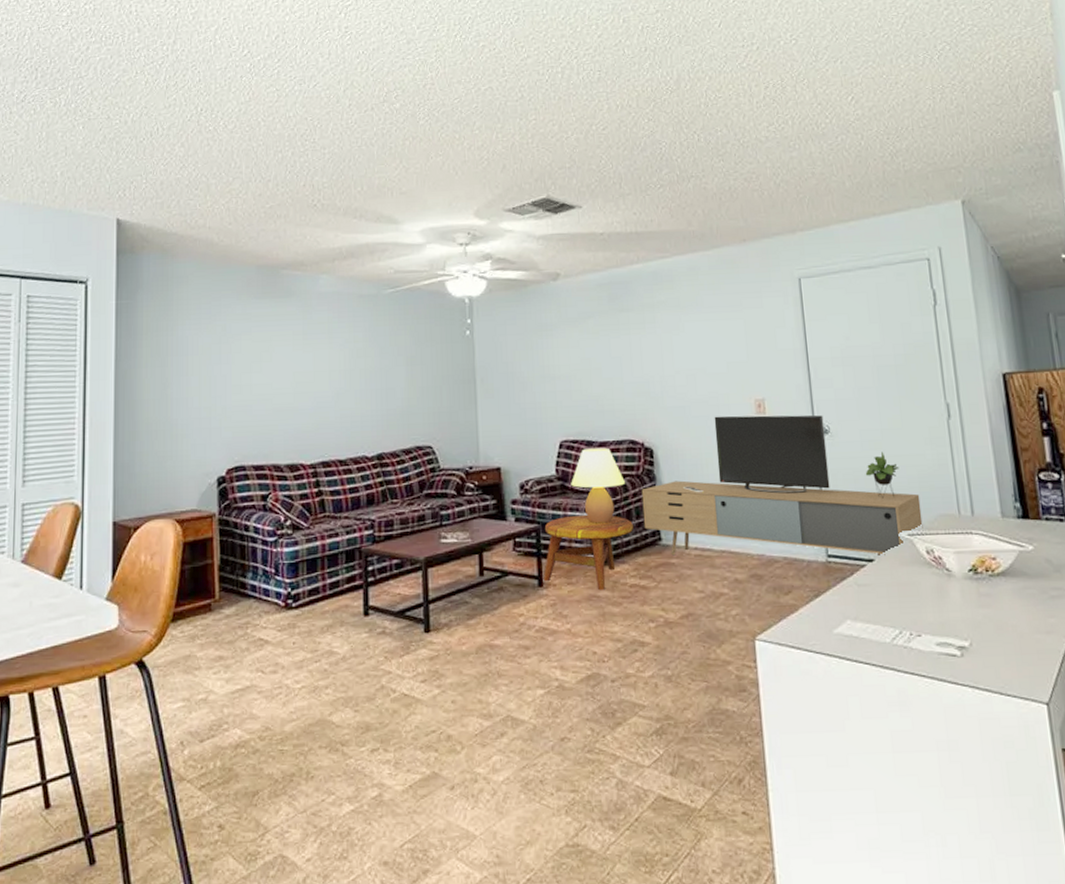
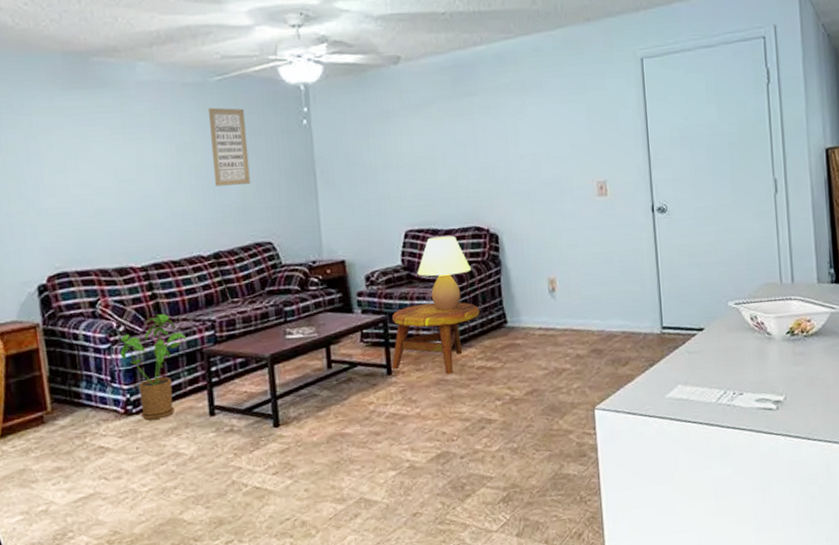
house plant: none [285,511,349,617] -> present [120,314,189,421]
wall art: none [380,317,415,391] -> present [207,107,251,186]
media console: present [641,415,923,556] -> none [487,195,749,337]

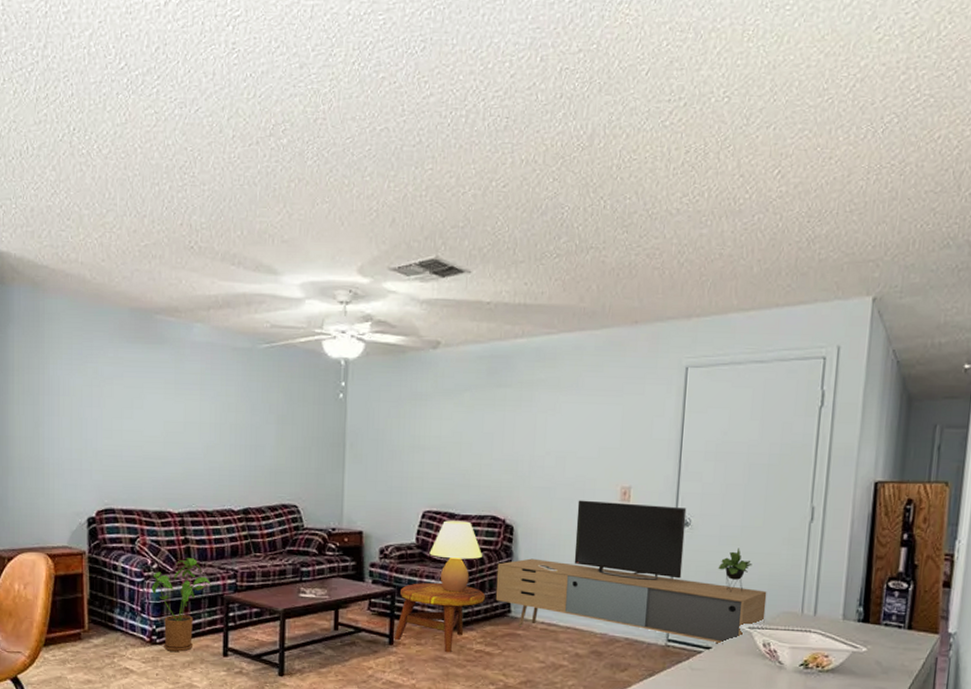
wall art: present [207,107,251,186] -> none [251,373,286,448]
media console: none [487,195,749,337] -> present [495,500,767,645]

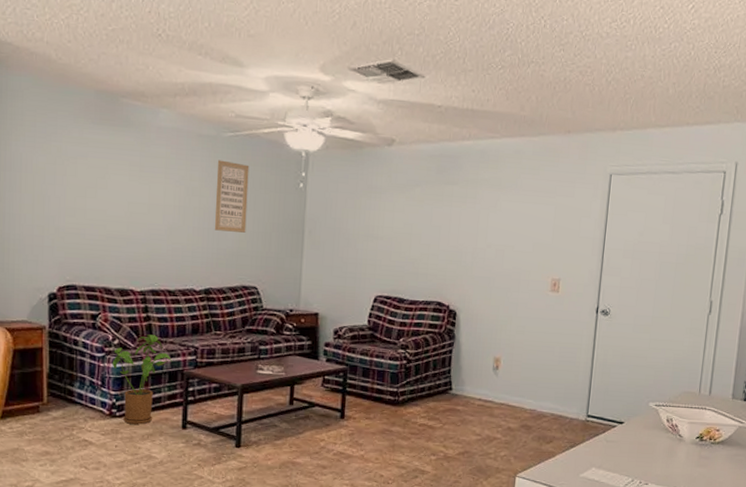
wall art: none [251,373,286,448] -> present [214,160,250,233]
side table: present [393,582,485,653] -> none [345,362,429,427]
table lamp: present [429,520,482,592] -> none [380,305,428,371]
media console: present [495,500,767,645] -> none [438,289,672,421]

